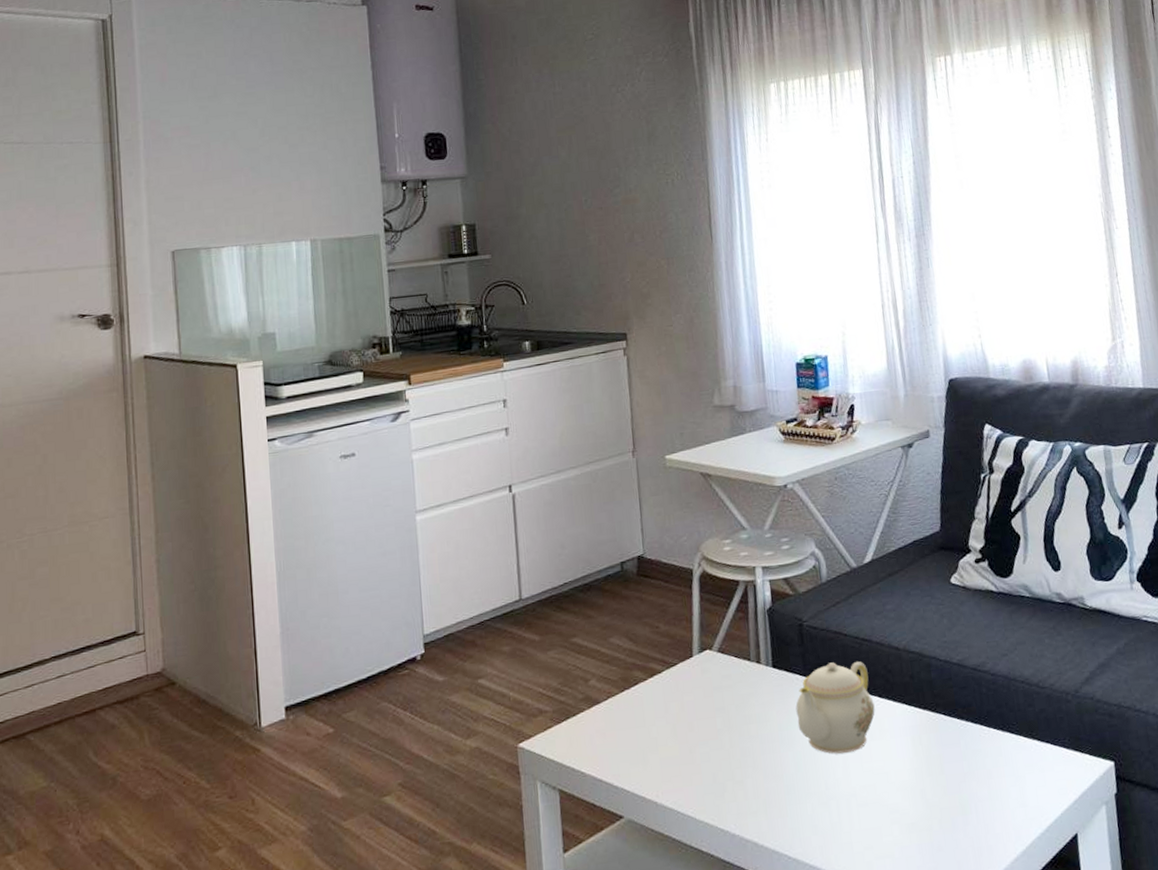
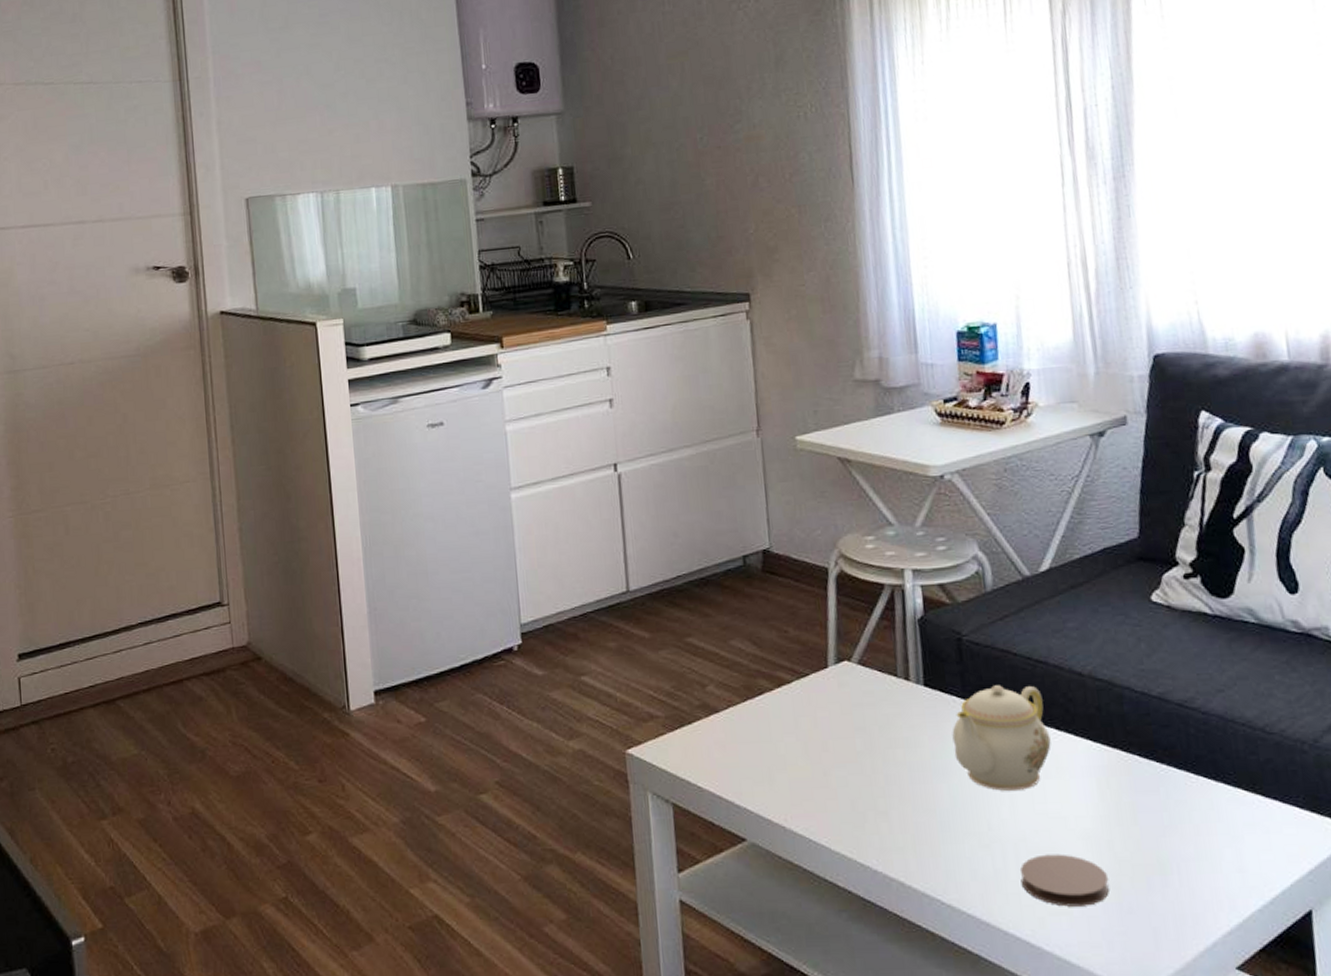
coaster: none [851,804,923,850] -> present [1019,854,1109,907]

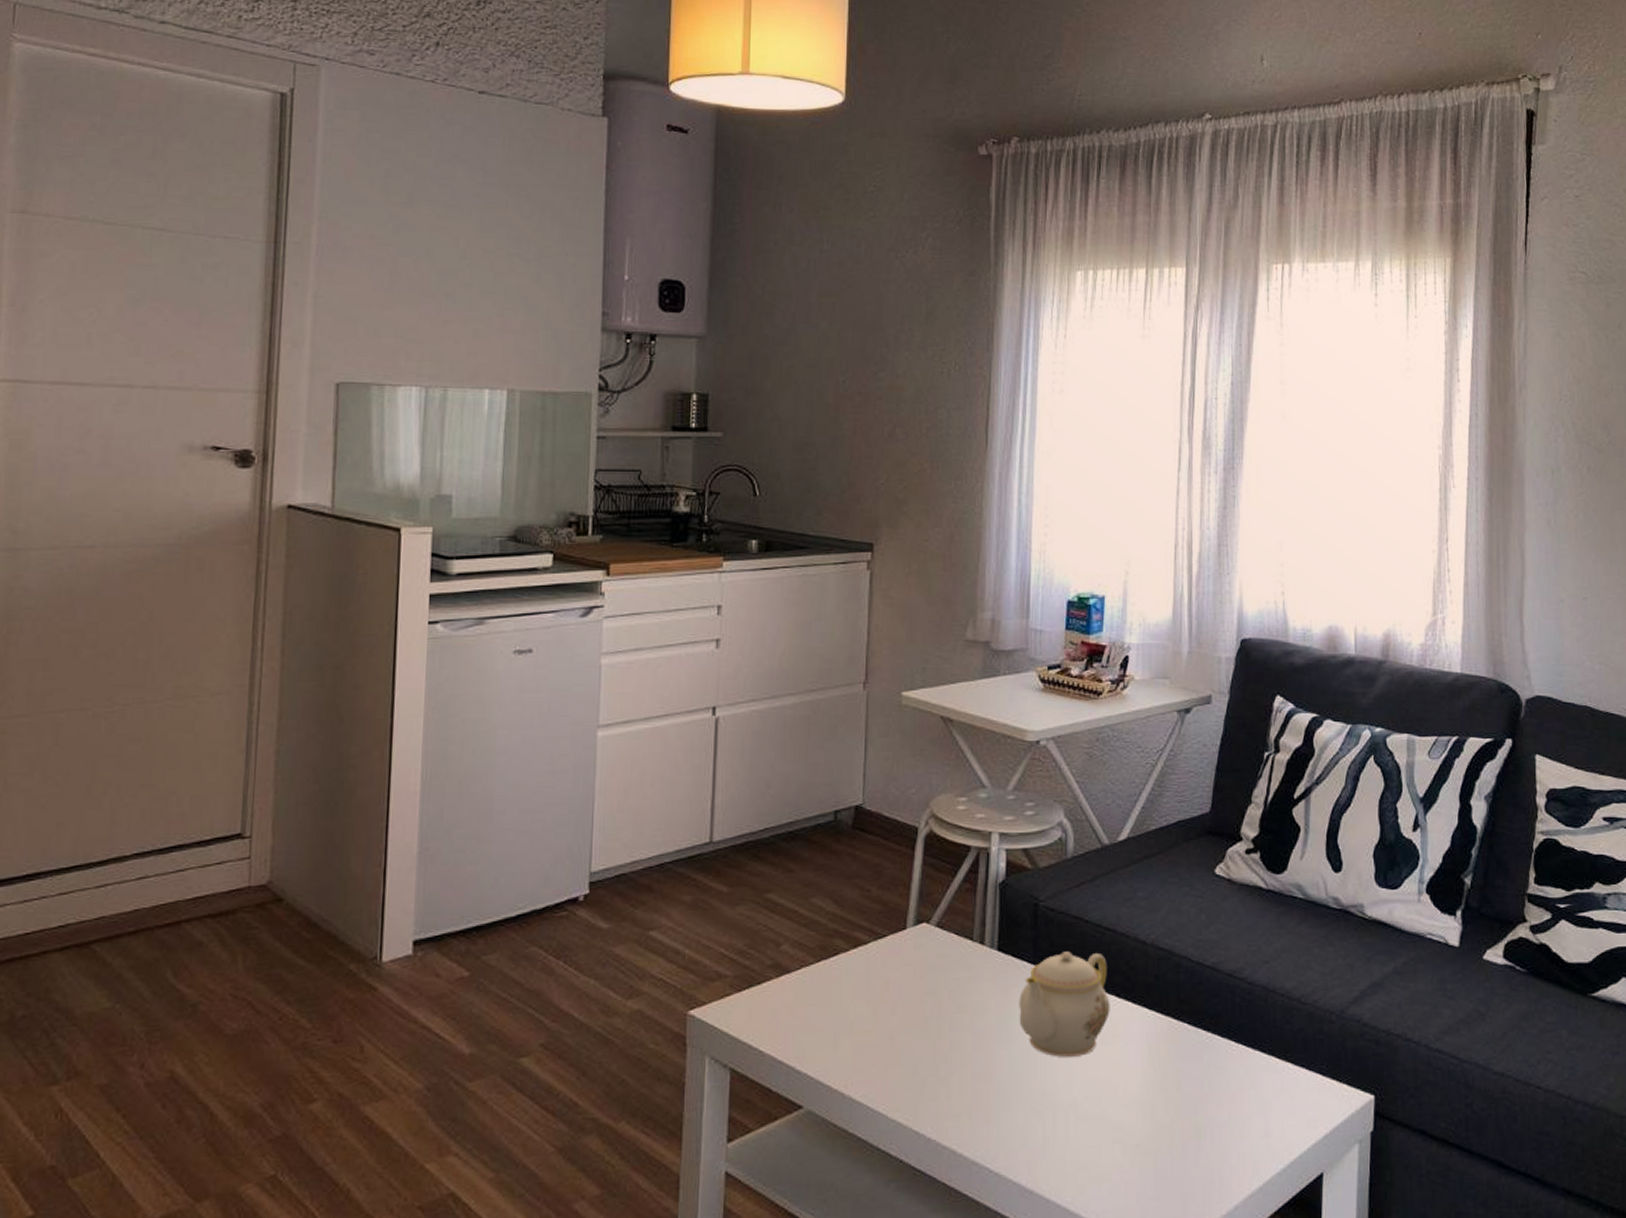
coaster: present [1019,854,1109,907] -> none [1067,1120,1149,1173]

